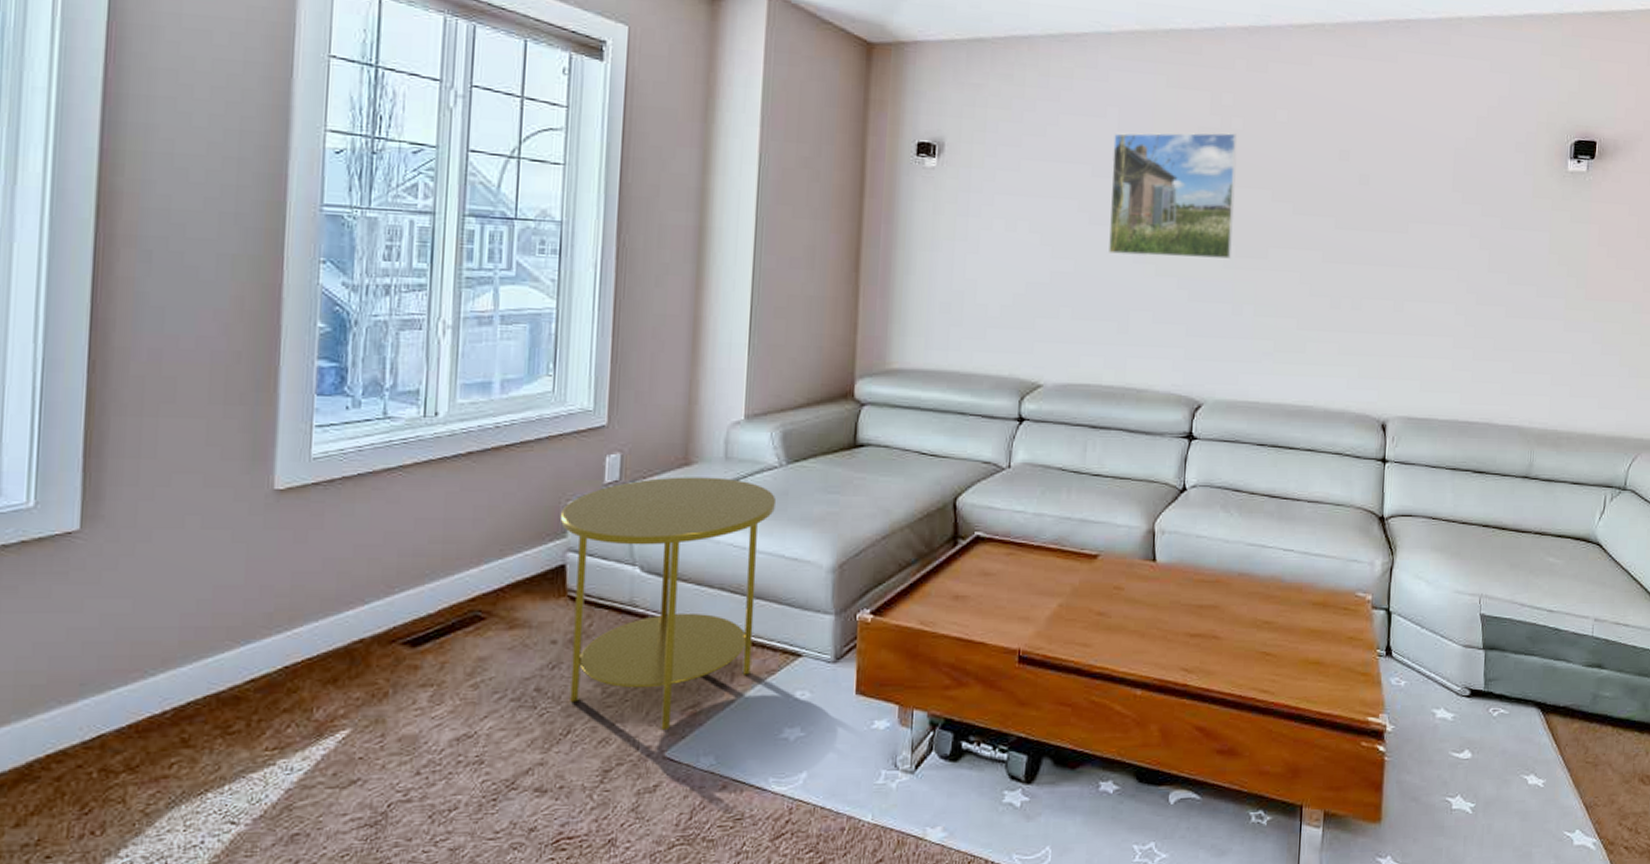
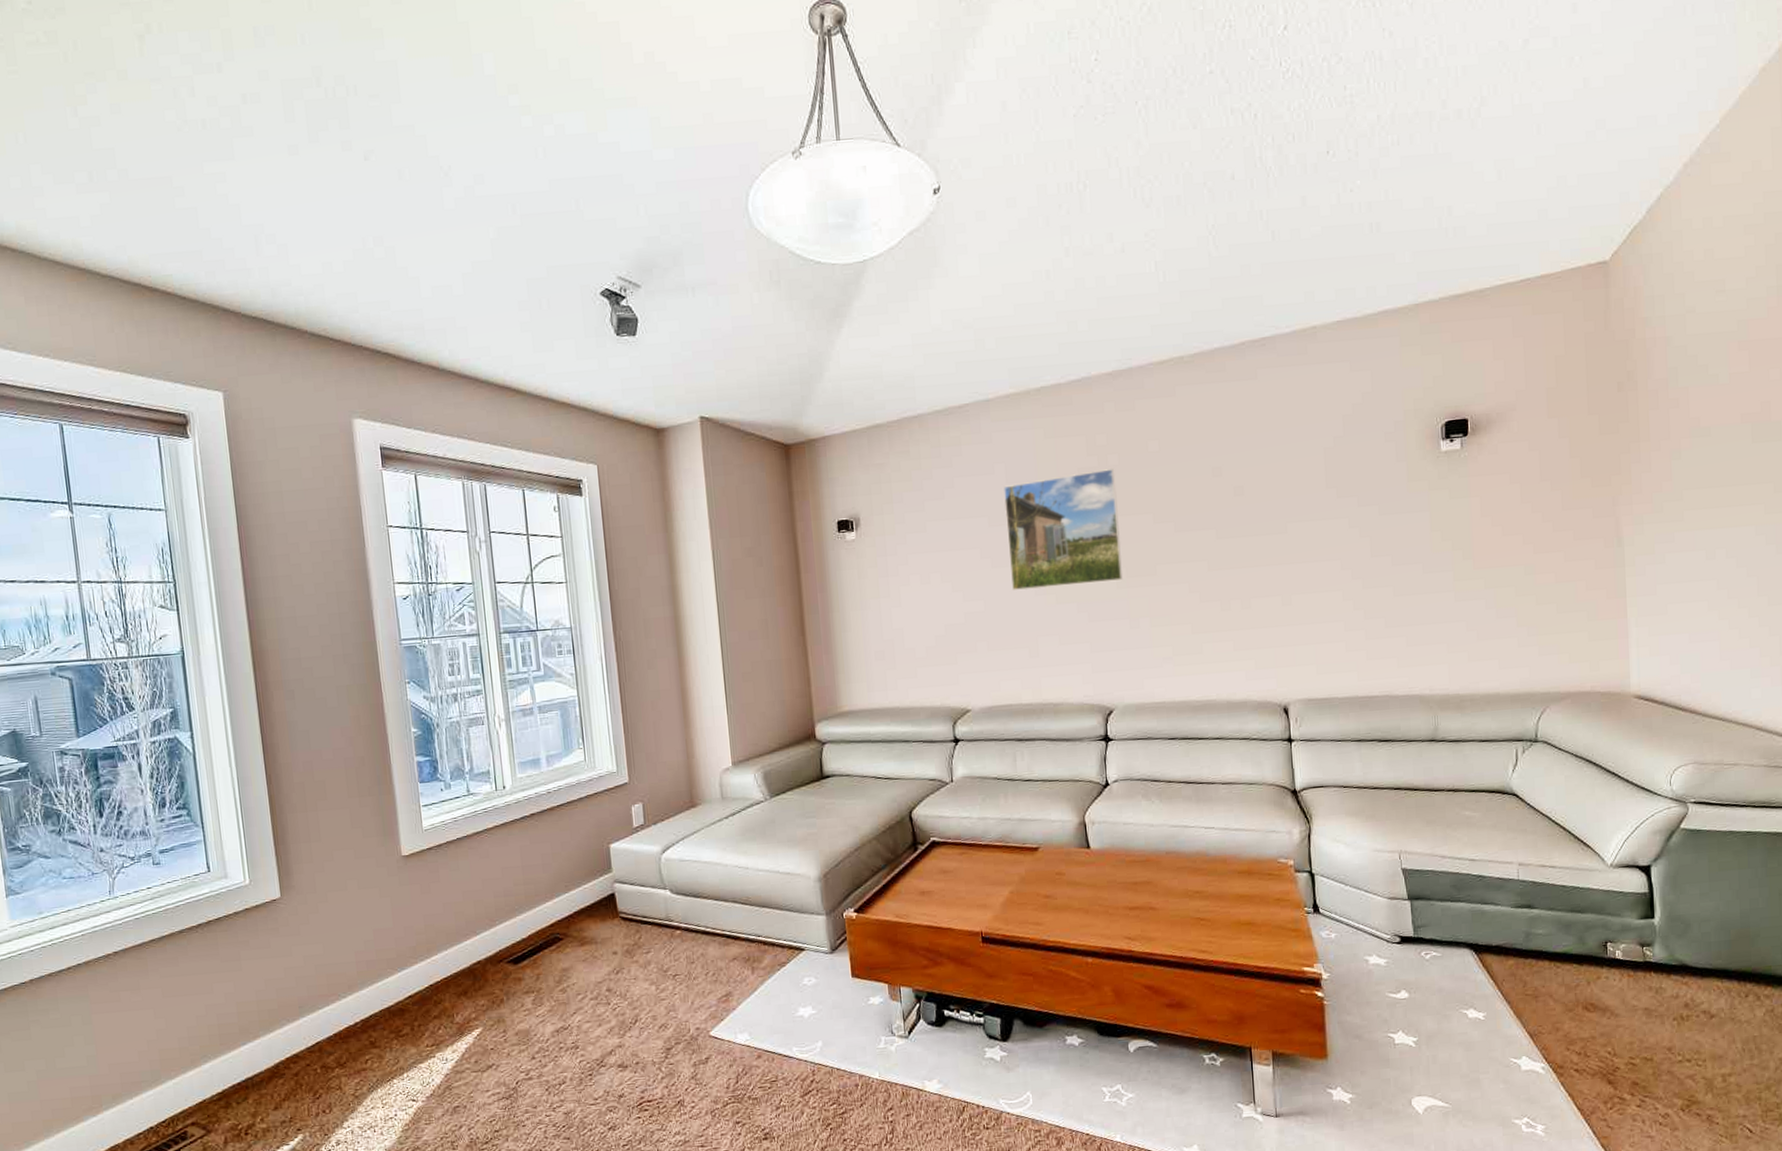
side table: present [559,477,777,731] -> none [604,814,767,1016]

